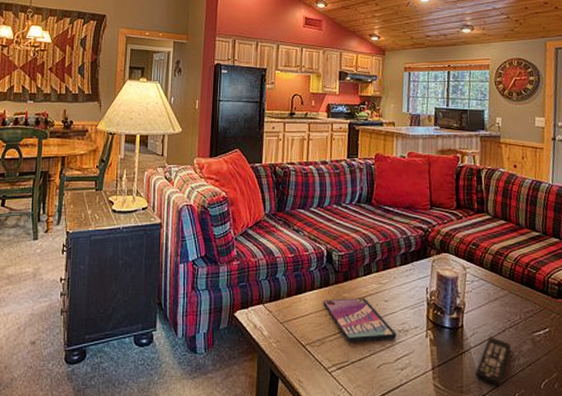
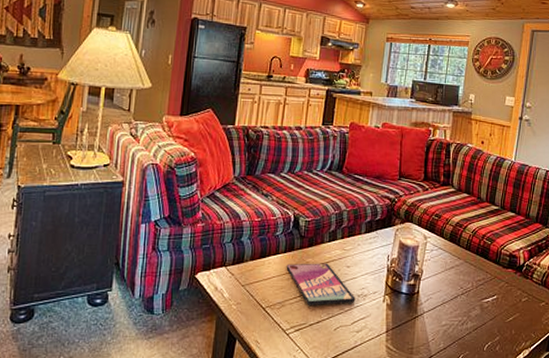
remote control: present [475,337,512,388] -> none [426,302,462,349]

